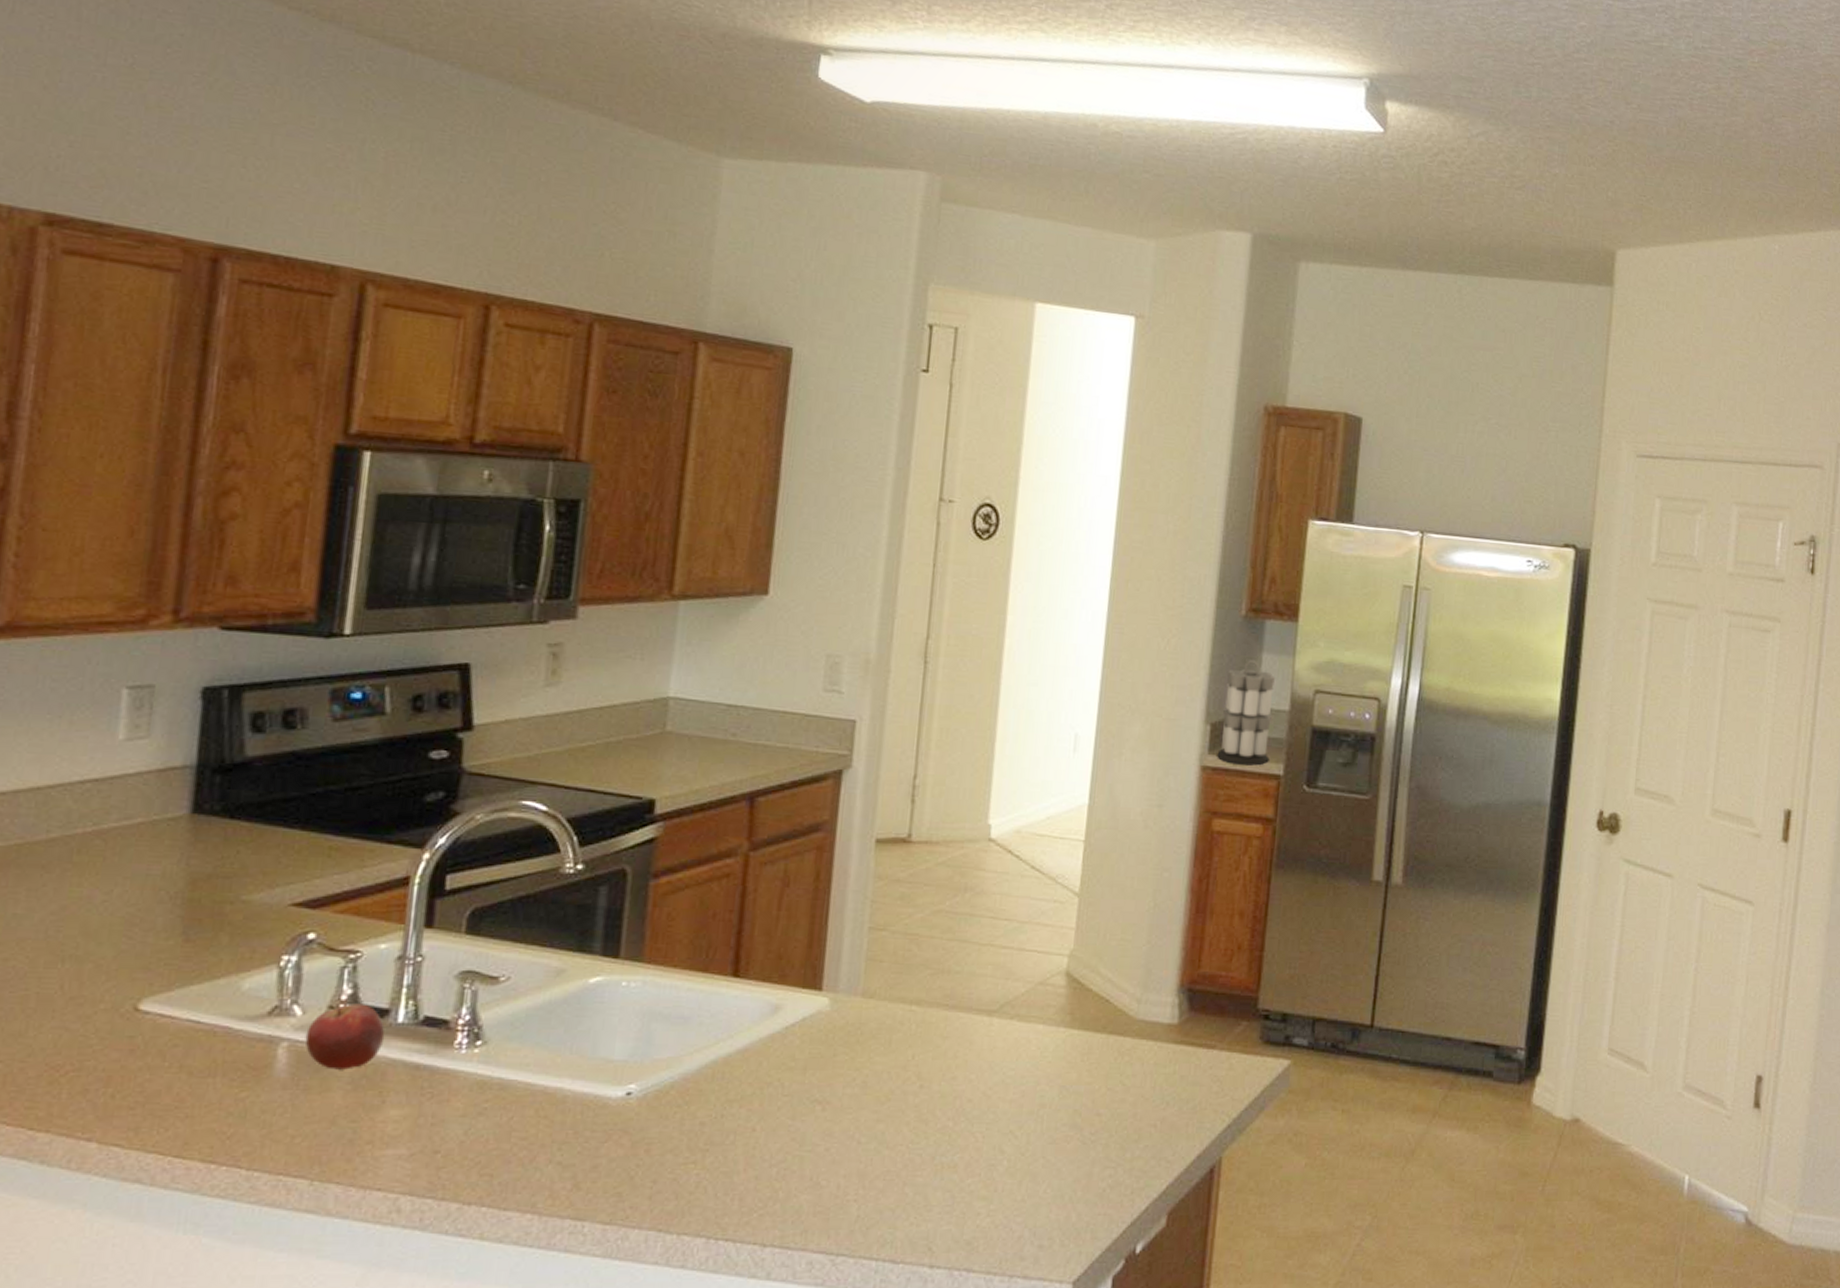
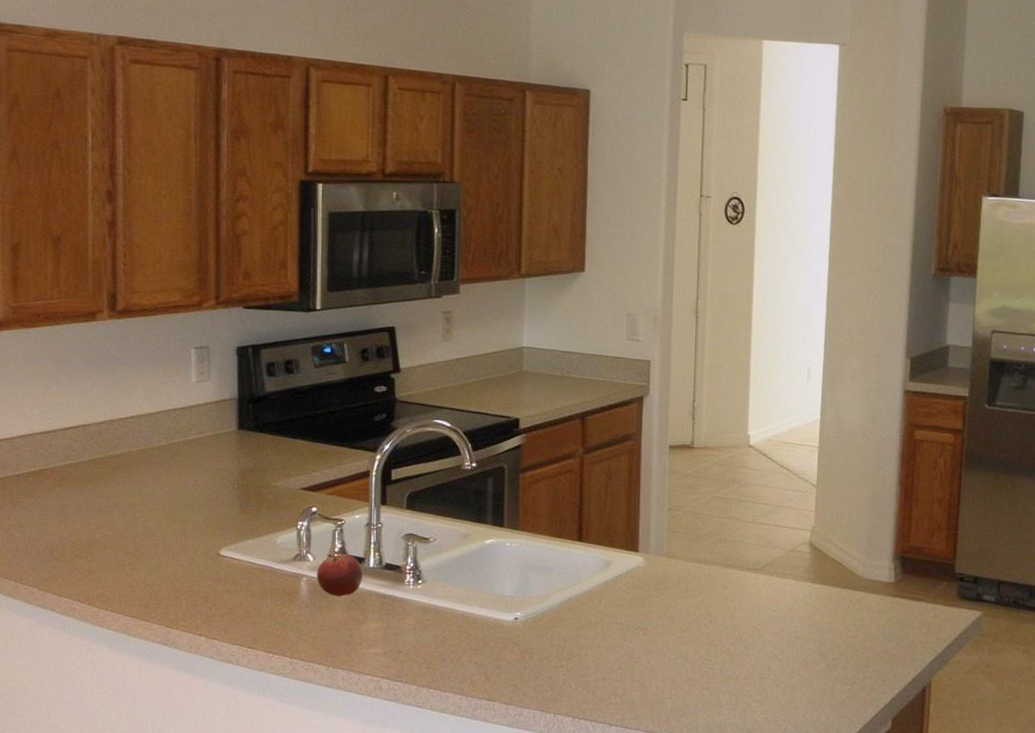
spice rack: present [1217,660,1276,766] -> none [916,308,960,390]

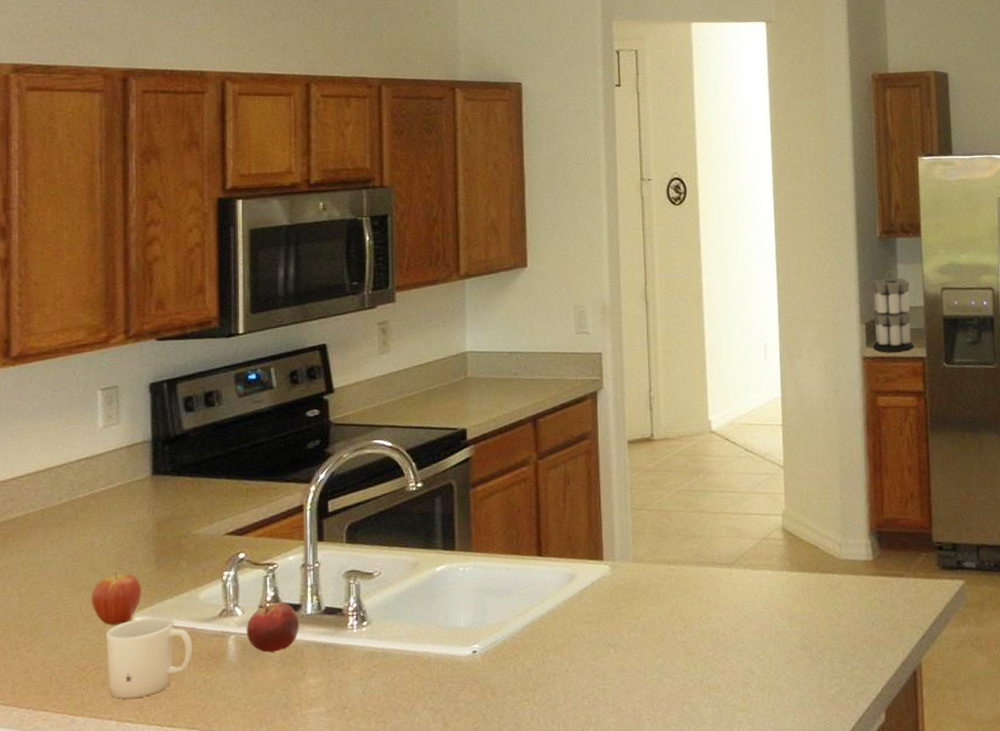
fruit: none [185,511,228,556] -> present [92,572,142,625]
mug: none [197,553,270,621] -> present [106,616,193,699]
spice rack: none [916,308,960,390] -> present [873,270,914,353]

